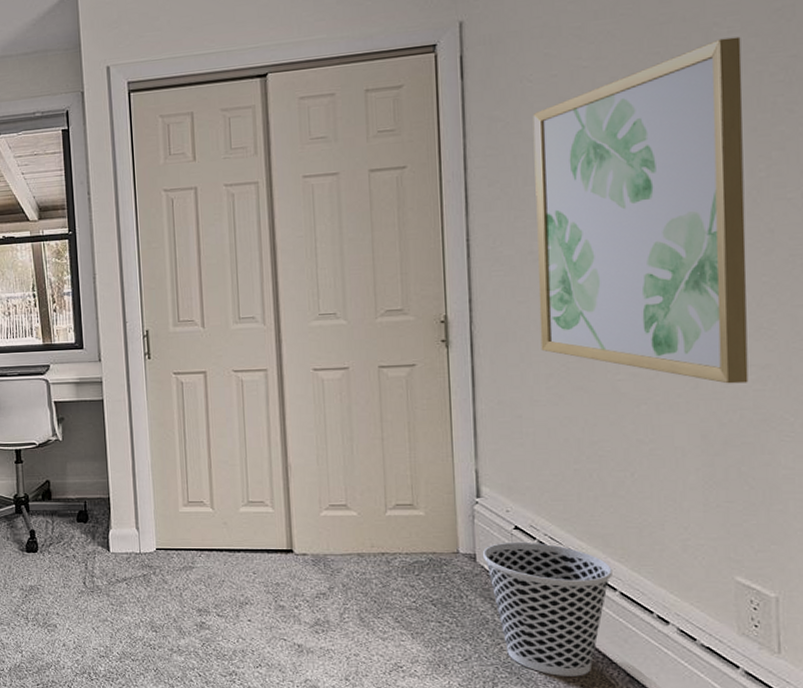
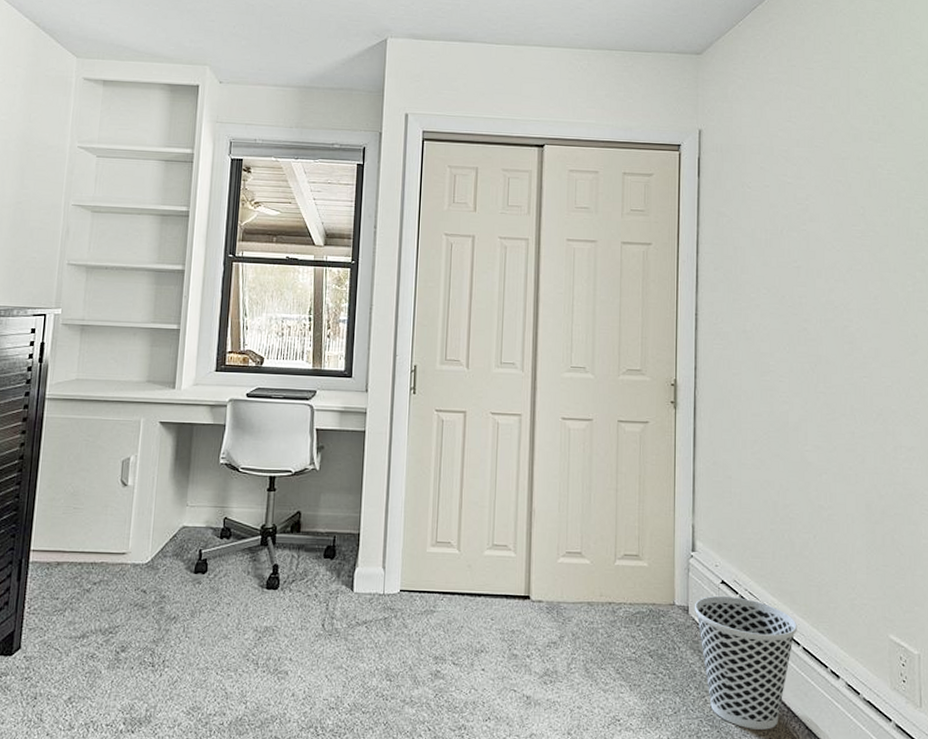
wall art: present [532,36,749,384] -> none [749,178,900,462]

